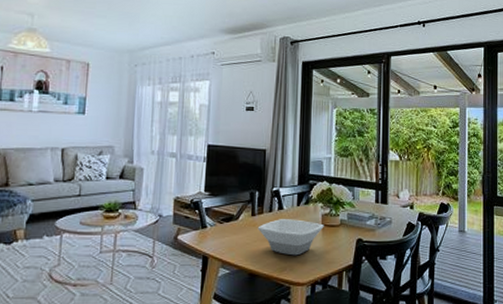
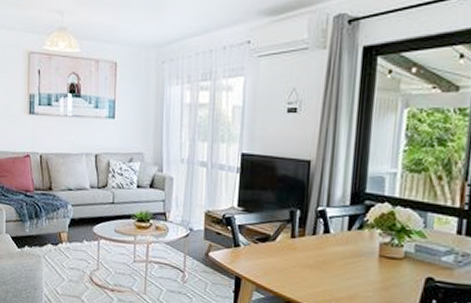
bowl: present [257,219,324,256] -> none [297,244,382,289]

